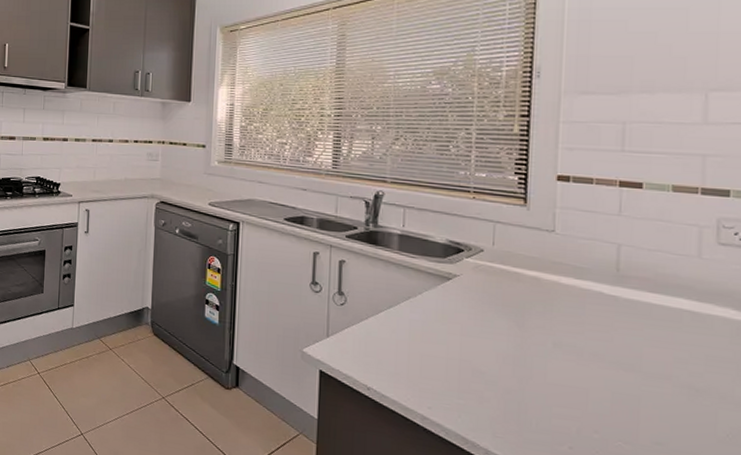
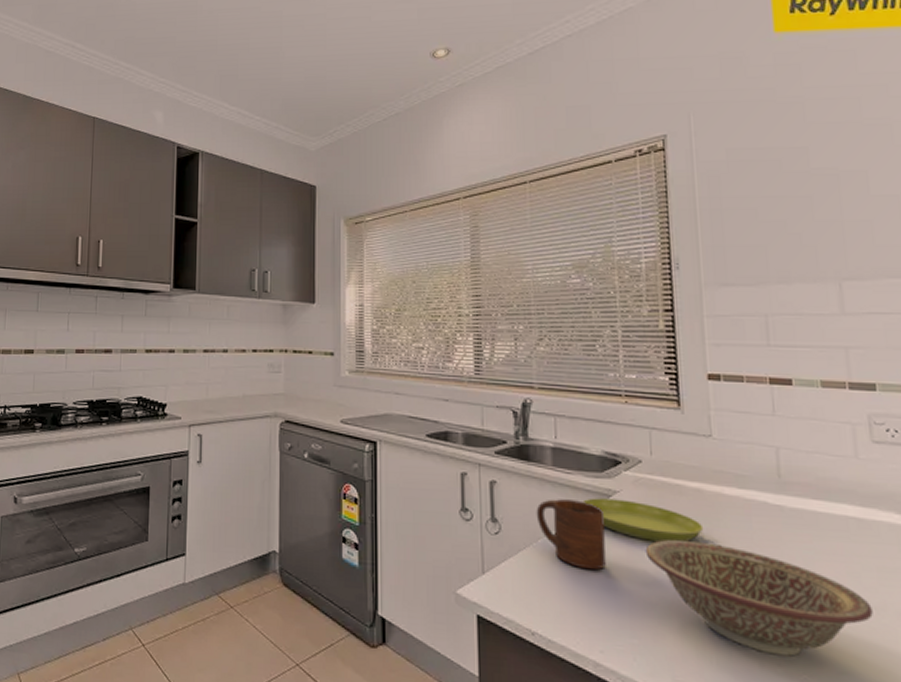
cup: none [379,278,443,341] -> present [536,499,606,571]
saucer: none [424,279,538,322] -> present [582,498,704,543]
decorative bowl: none [479,319,695,426] -> present [645,539,873,657]

